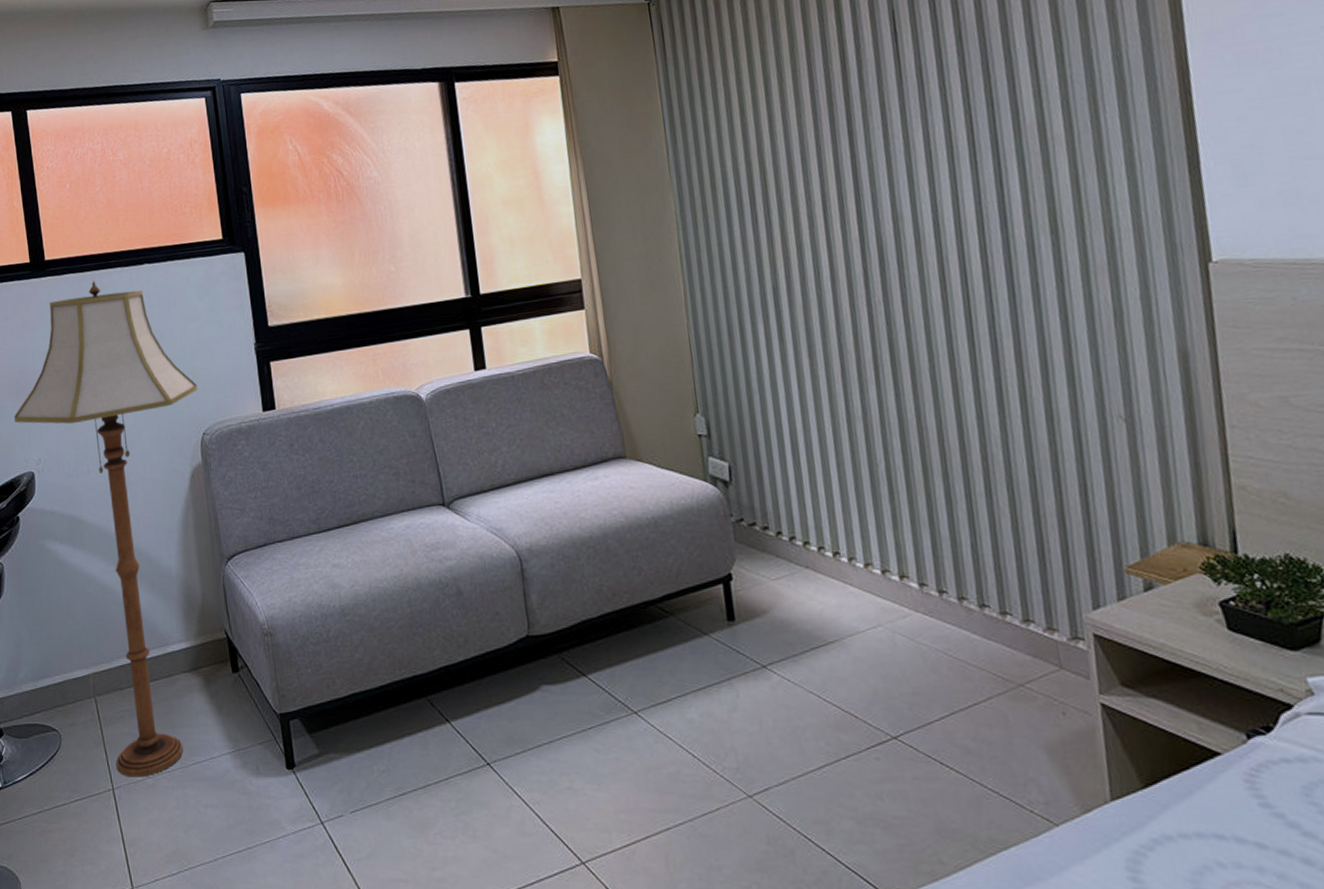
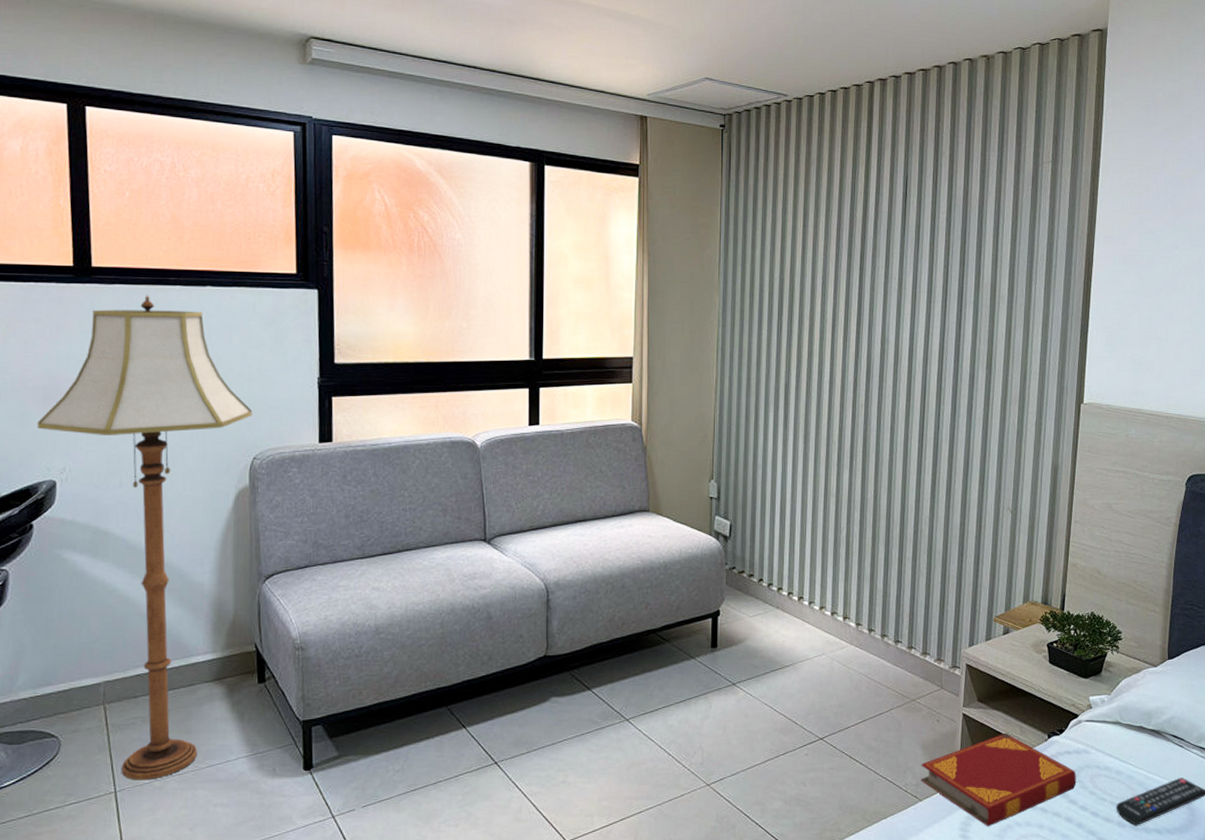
hardback book: none [1048,730,1310,868] -> present [921,732,1076,827]

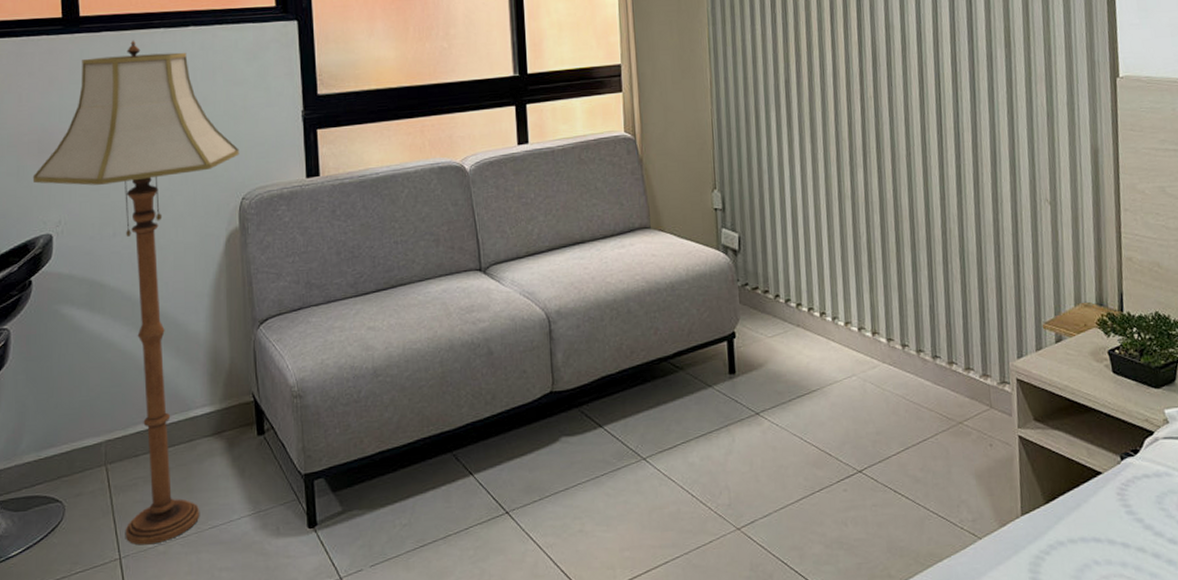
hardback book: present [921,732,1076,827] -> none [976,455,1161,567]

